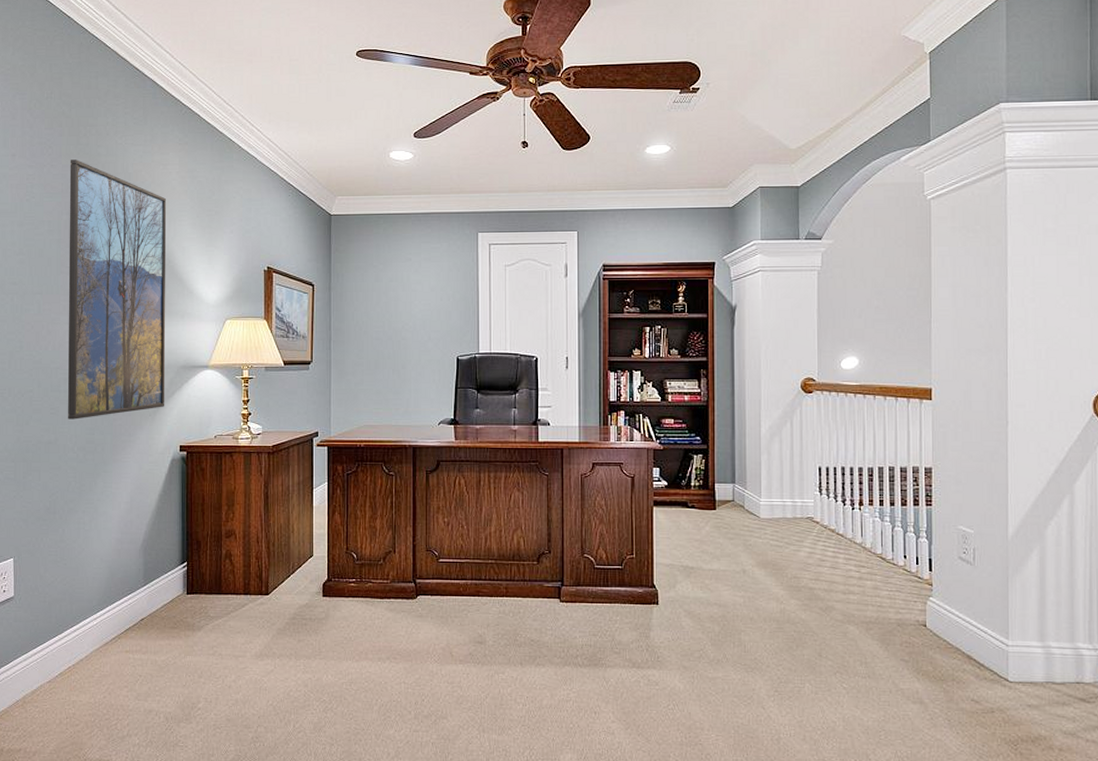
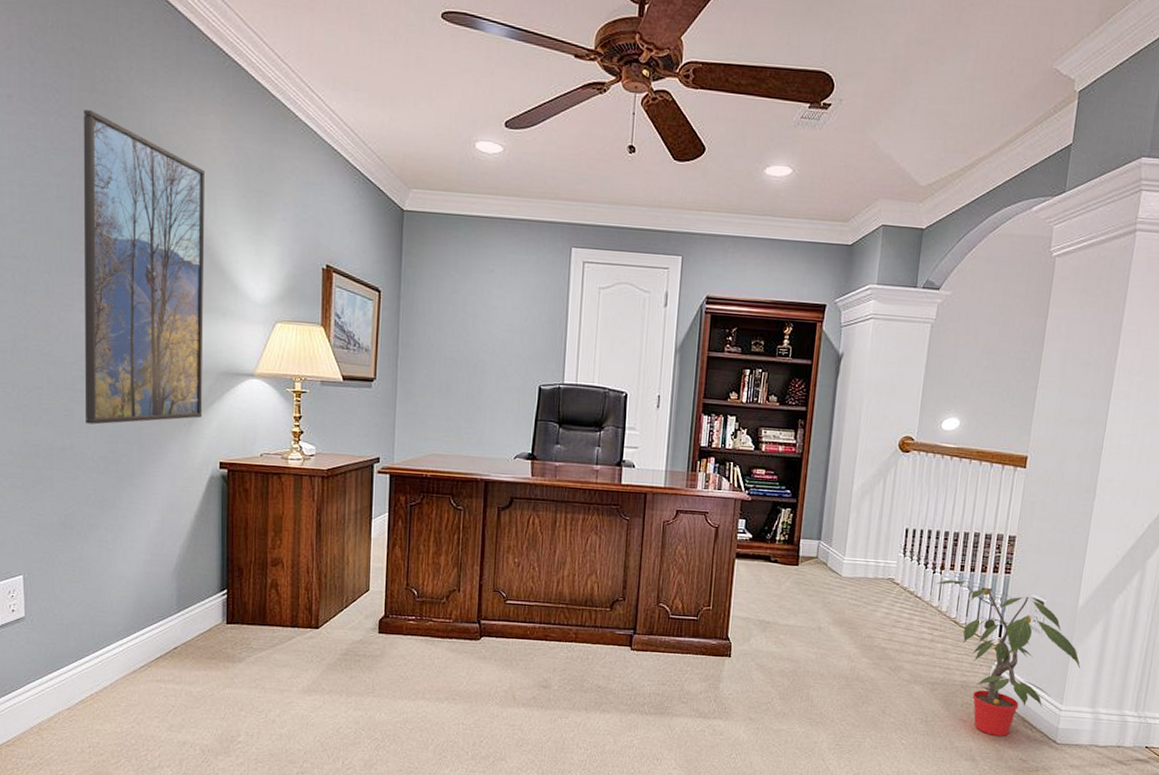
potted plant: none [856,515,1021,676] -> present [935,579,1081,736]

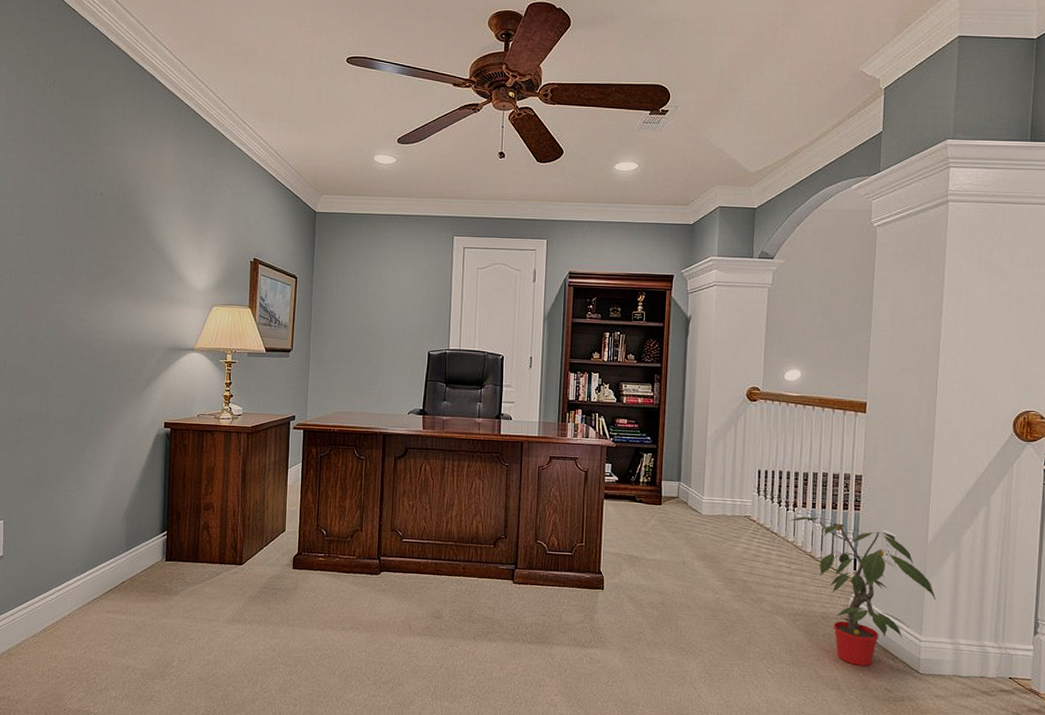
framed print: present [83,110,205,425] -> none [59,147,160,393]

